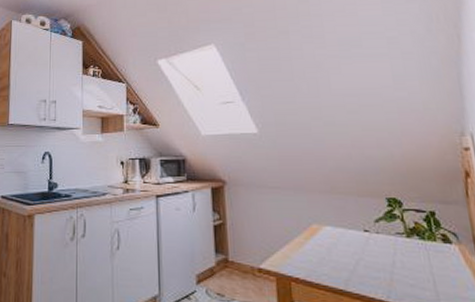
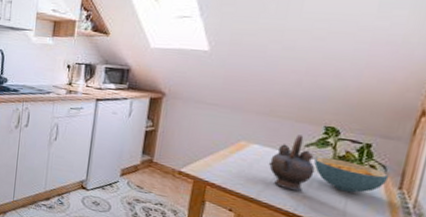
teapot: none [345,210,393,275] -> present [268,134,315,191]
cereal bowl: none [387,231,464,268] -> present [313,157,389,193]

